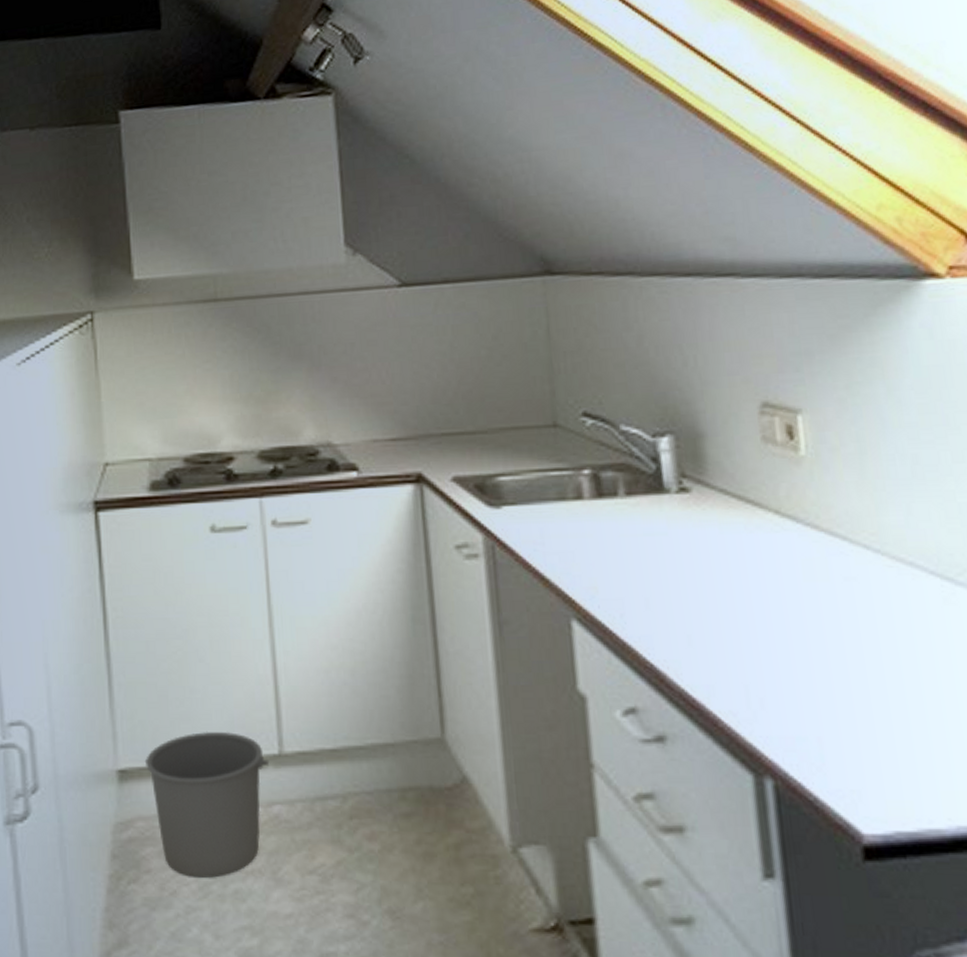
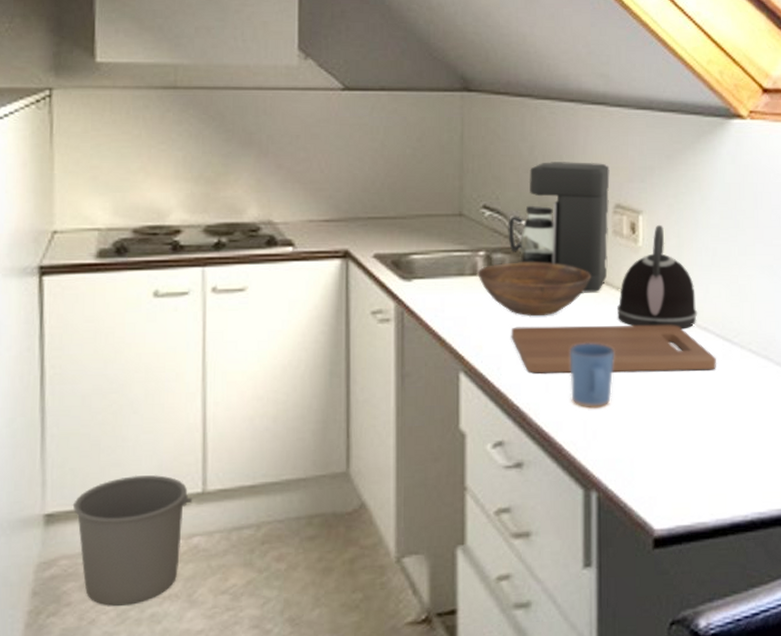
bowl: none [583,480,738,549] -> present [477,262,592,316]
coffee maker: none [617,350,760,517] -> present [508,162,610,292]
cutting board: none [633,559,934,622] -> present [511,325,716,373]
mug: none [716,583,782,667] -> present [570,343,615,407]
kettle: none [776,426,899,563] -> present [616,224,698,328]

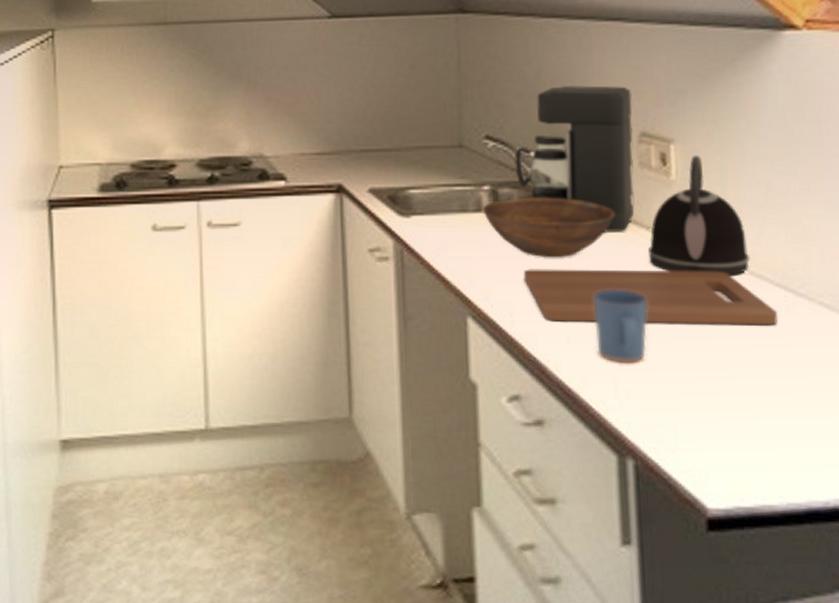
bucket: present [72,475,193,606] -> none [85,407,197,537]

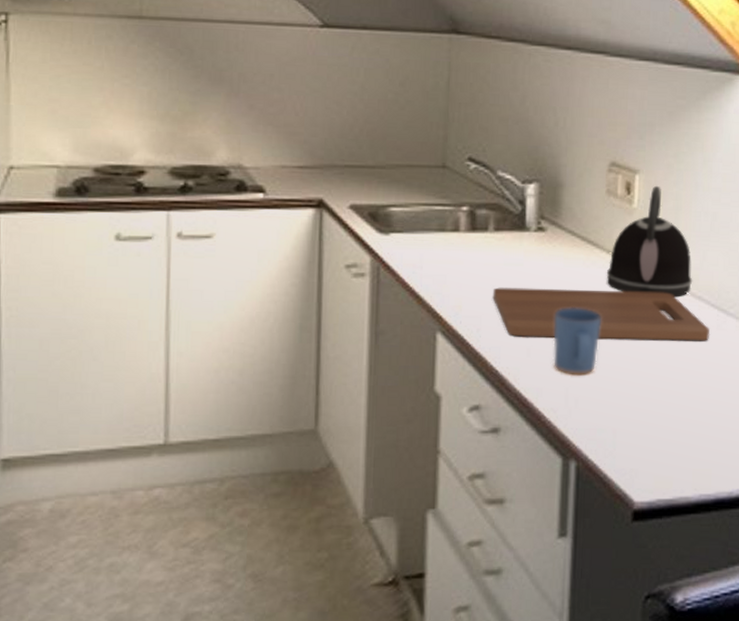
bowl: present [482,197,616,257] -> none [460,219,582,277]
coffee maker: present [514,85,635,231] -> none [494,113,606,254]

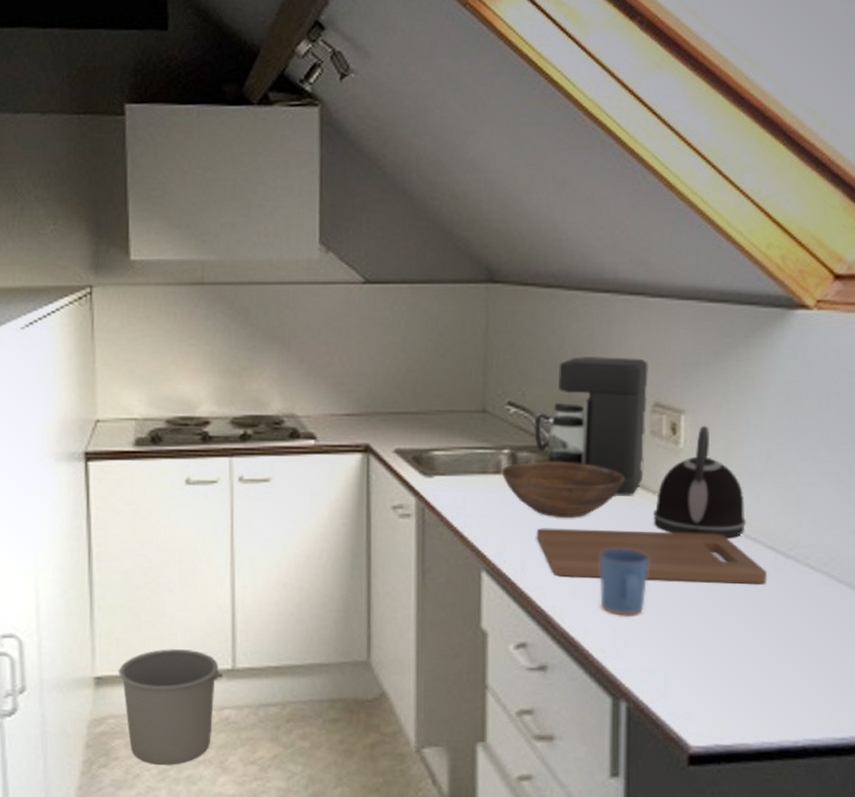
bucket: none [29,423,154,554] -> present [118,648,224,765]
bowl: none [460,219,582,277] -> present [501,461,626,518]
coffee maker: none [494,113,606,254] -> present [534,357,648,495]

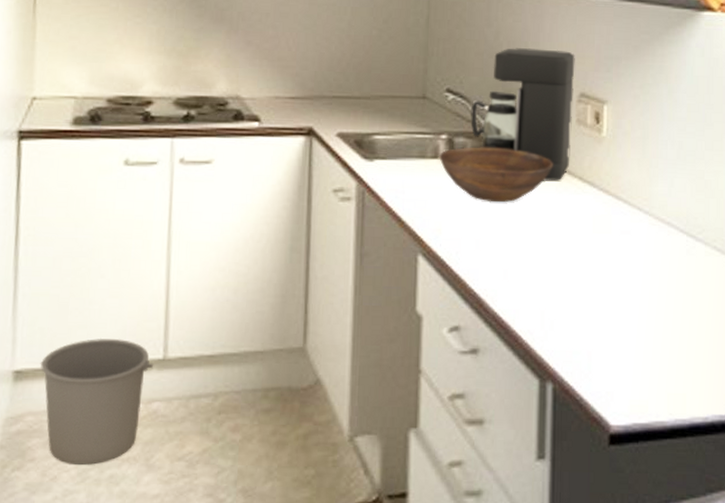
cutting board: present [536,528,767,584] -> none [470,212,679,266]
mug: present [599,548,650,615] -> none [529,232,575,297]
kettle: present [653,425,747,538] -> none [578,115,662,222]

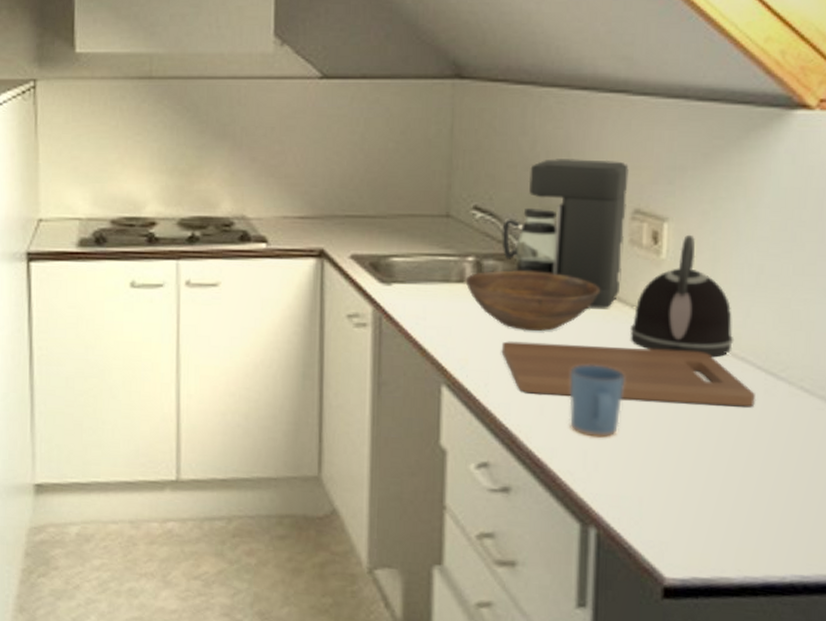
bucket: present [40,337,154,465] -> none [58,457,167,577]
cutting board: none [470,212,679,266] -> present [501,341,755,407]
mug: none [529,232,575,297] -> present [569,364,625,437]
kettle: none [578,115,662,222] -> present [630,234,735,357]

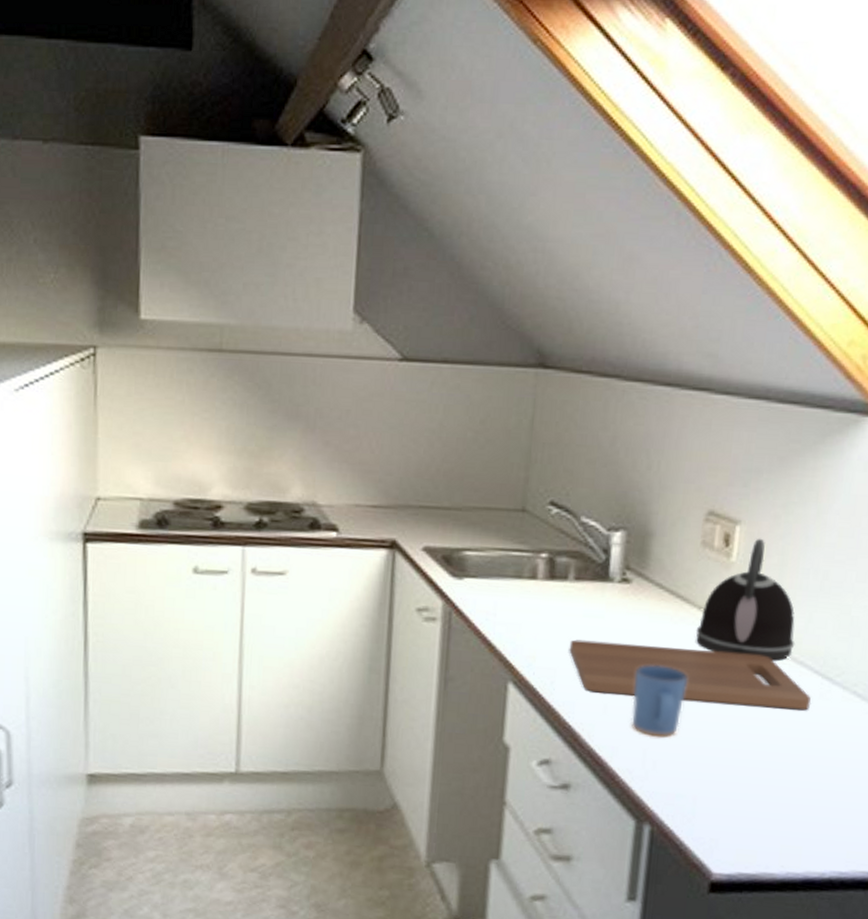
bowl: present [465,270,601,331] -> none [537,567,670,631]
coffee maker: present [502,159,629,308] -> none [576,456,706,609]

